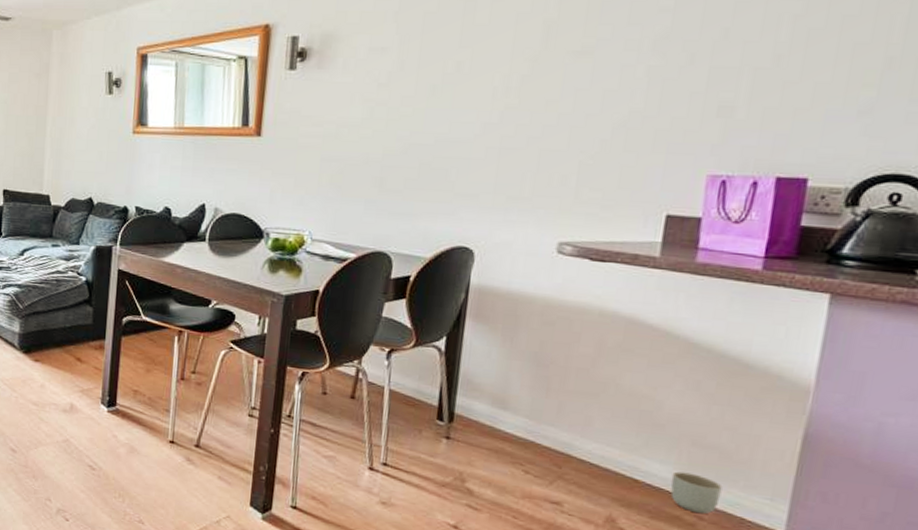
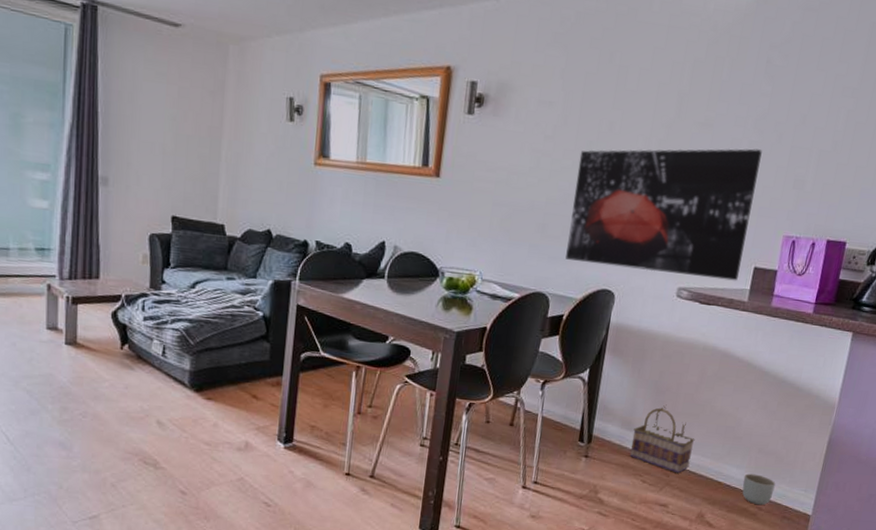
wall art: none [410,74,667,233] -> present [565,148,762,281]
basket: none [505,380,596,465] -> present [629,404,695,474]

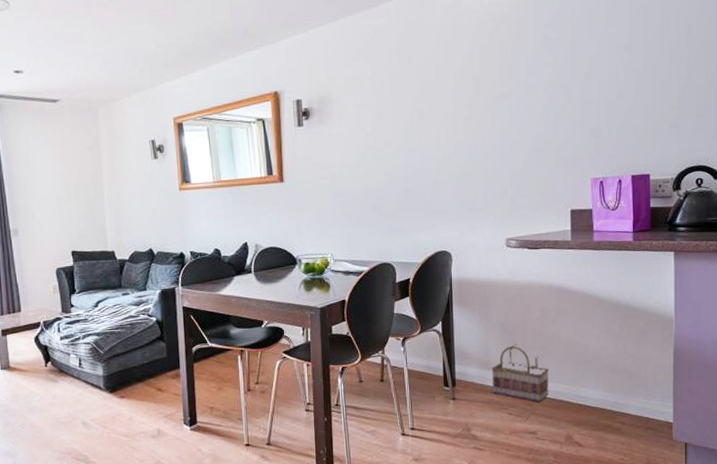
wall art: present [565,148,762,281] -> none [398,110,558,231]
planter: present [742,473,776,506] -> none [601,392,633,421]

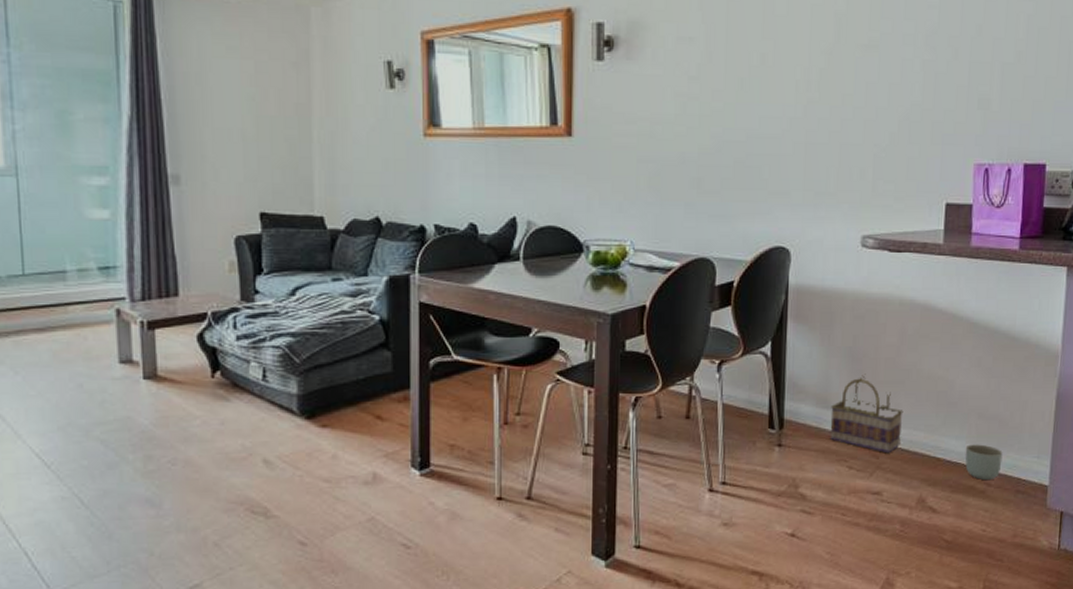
planter: none [601,392,633,421] -> present [965,444,1003,481]

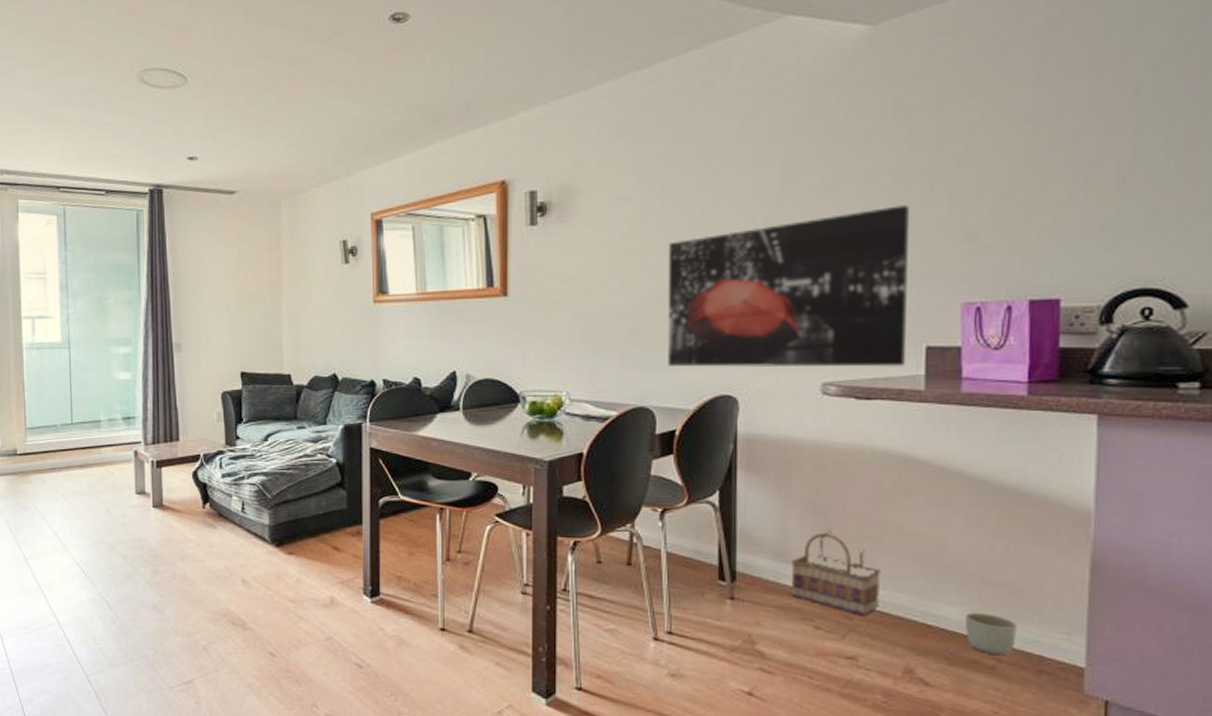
wall art: none [728,68,938,222] -> present [667,205,909,368]

